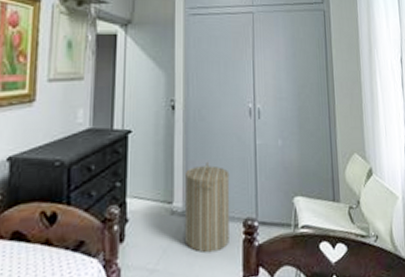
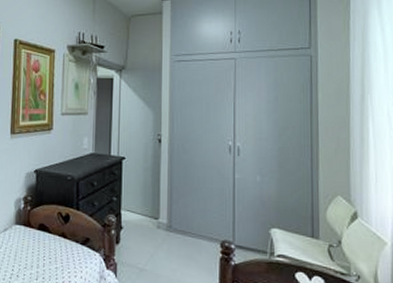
laundry hamper: present [184,163,230,253] -> none [168,189,209,264]

